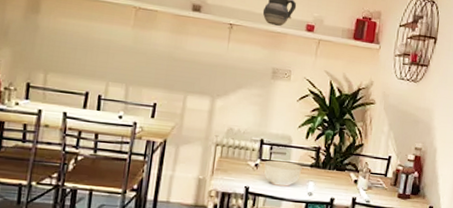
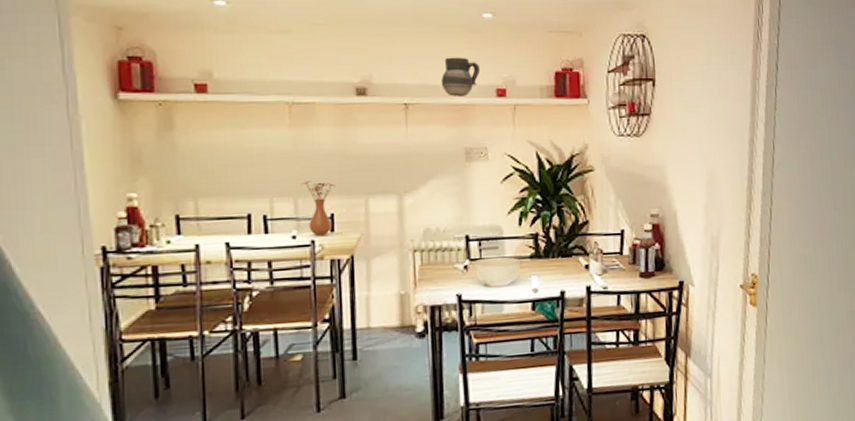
vase: none [134,73,162,121] -> present [300,181,335,237]

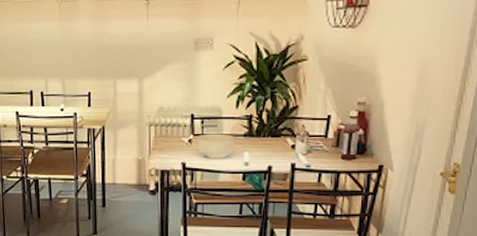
vase: present [300,181,335,237] -> none [67,65,92,110]

